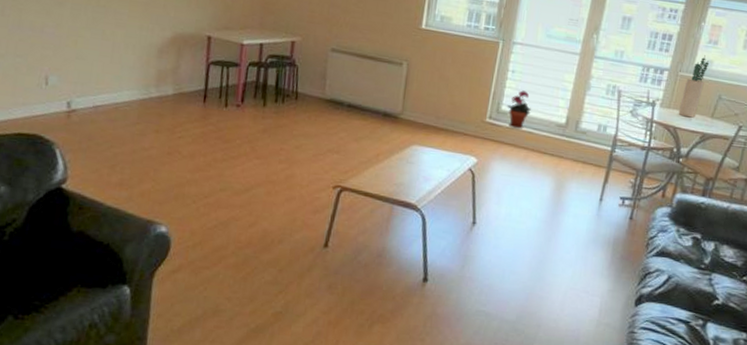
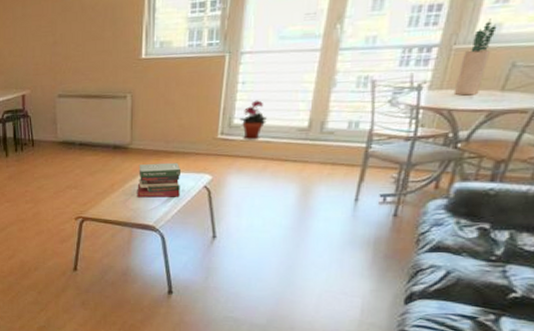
books: none [402,137,448,177] -> present [137,162,180,198]

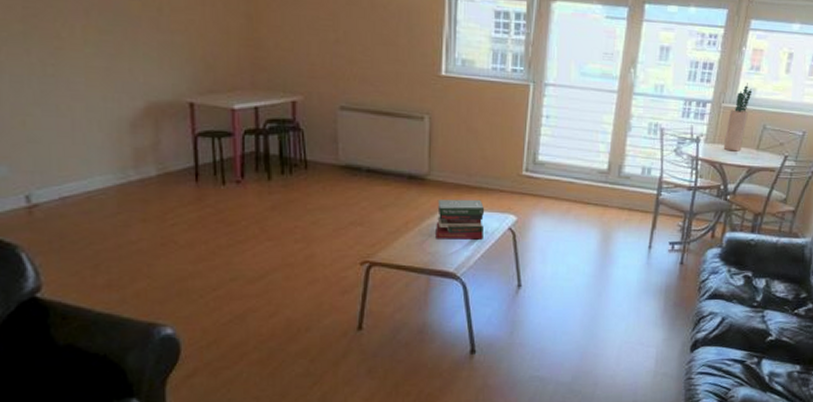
potted plant: present [239,100,267,140] -> none [544,137,570,180]

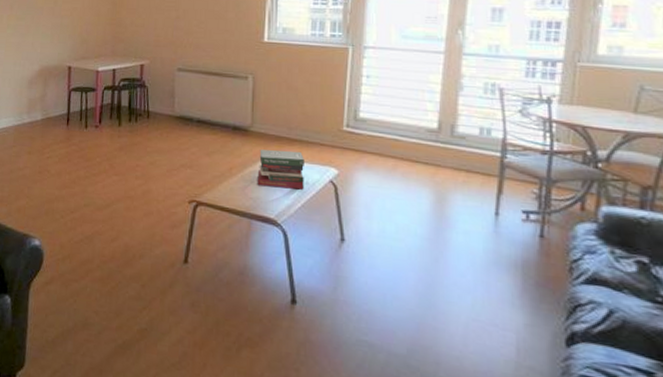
vase: present [723,83,752,152] -> none [585,41,619,114]

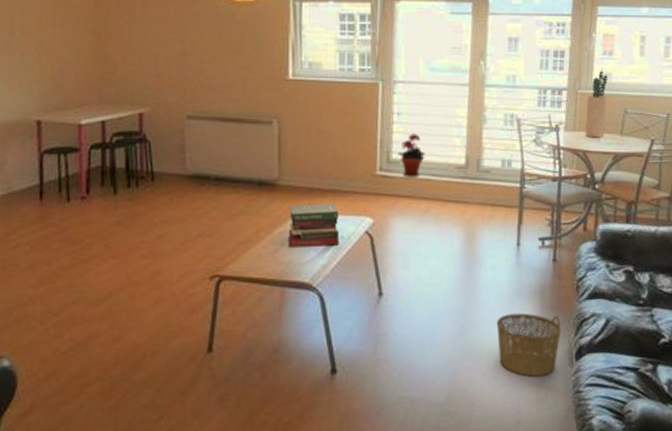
potted plant: none [365,95,394,137] -> present [398,133,425,178]
basket: none [467,282,549,355] -> present [496,313,562,377]
vase: none [585,41,619,114] -> present [585,68,609,138]

